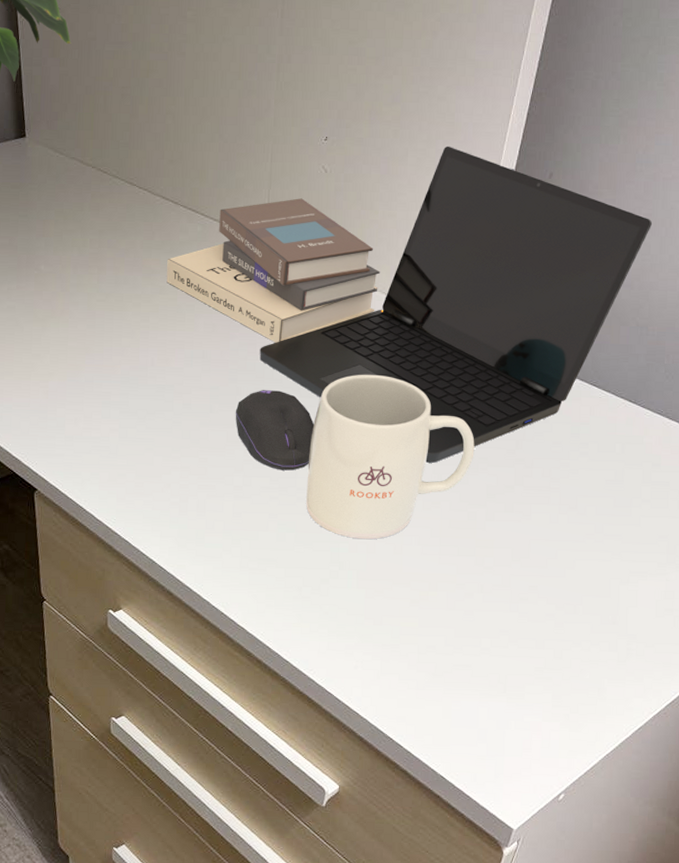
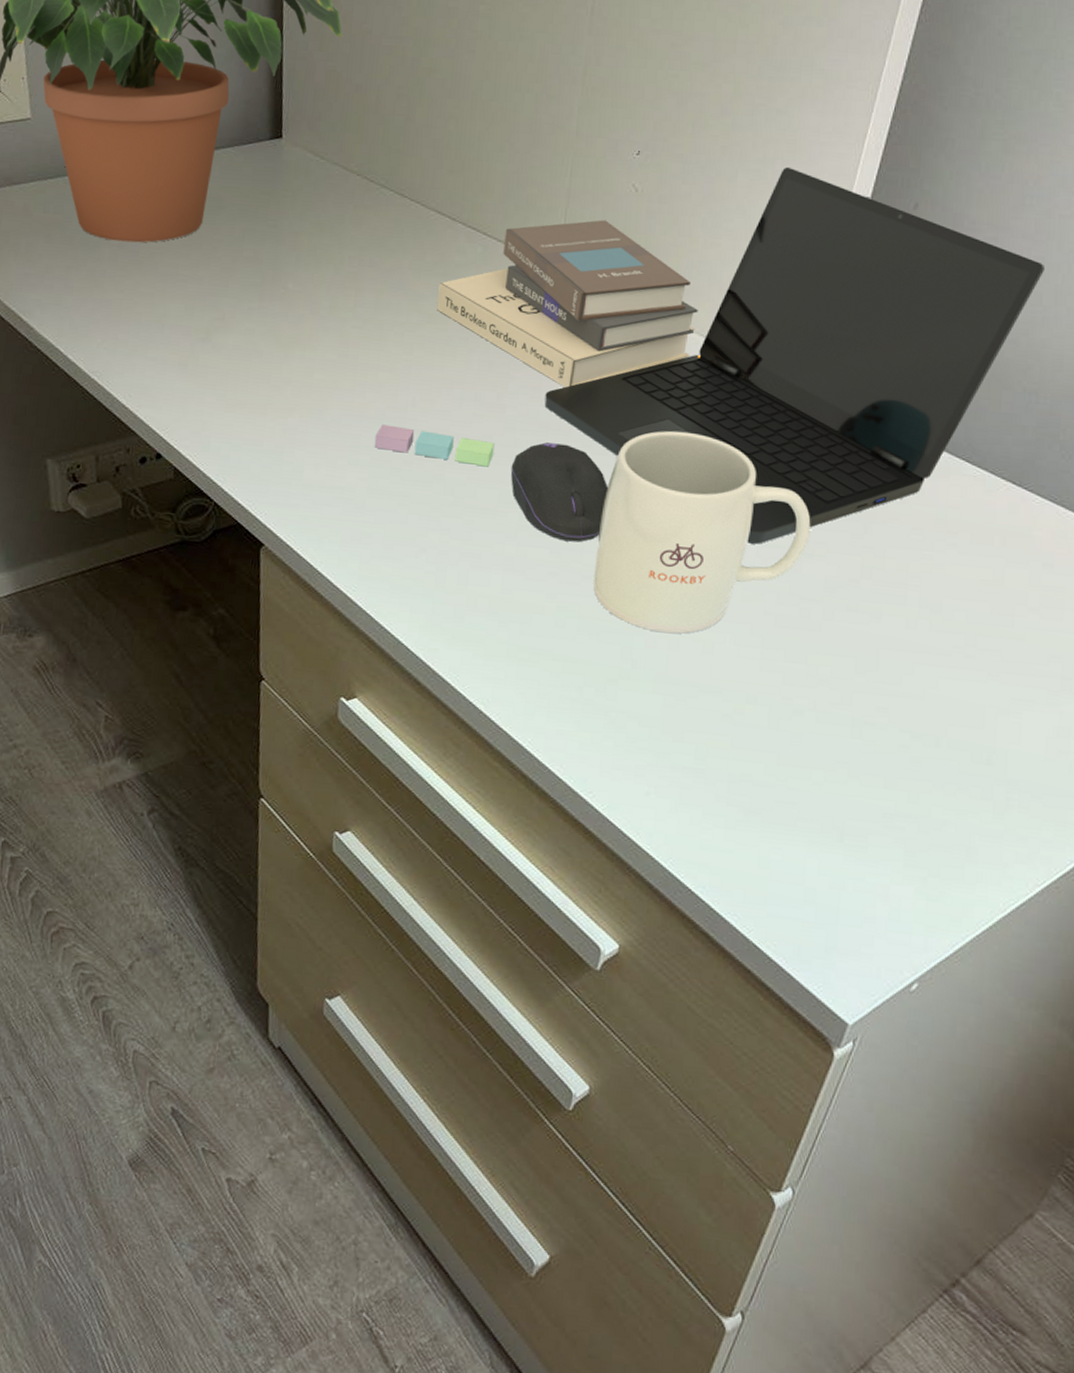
sticky notes: none [122,382,221,413] -> present [374,424,495,467]

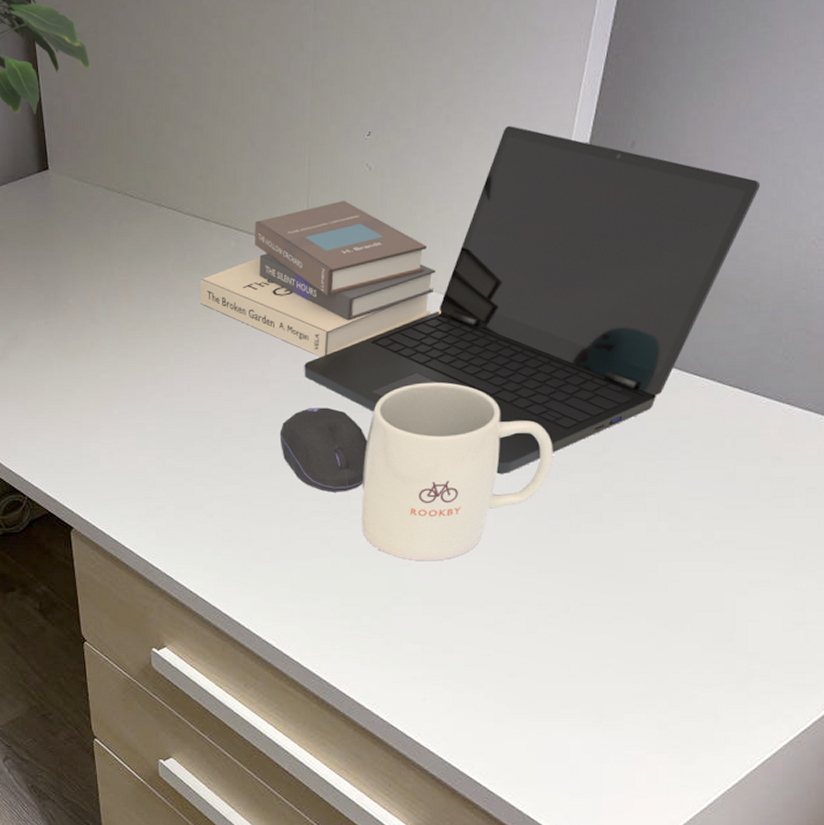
sticky notes: present [374,424,495,467] -> none [158,411,264,437]

